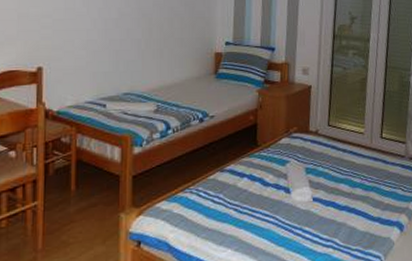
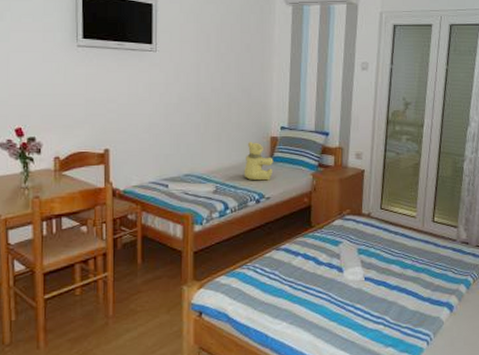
teddy bear: none [186,58,218,99] -> present [243,142,274,181]

